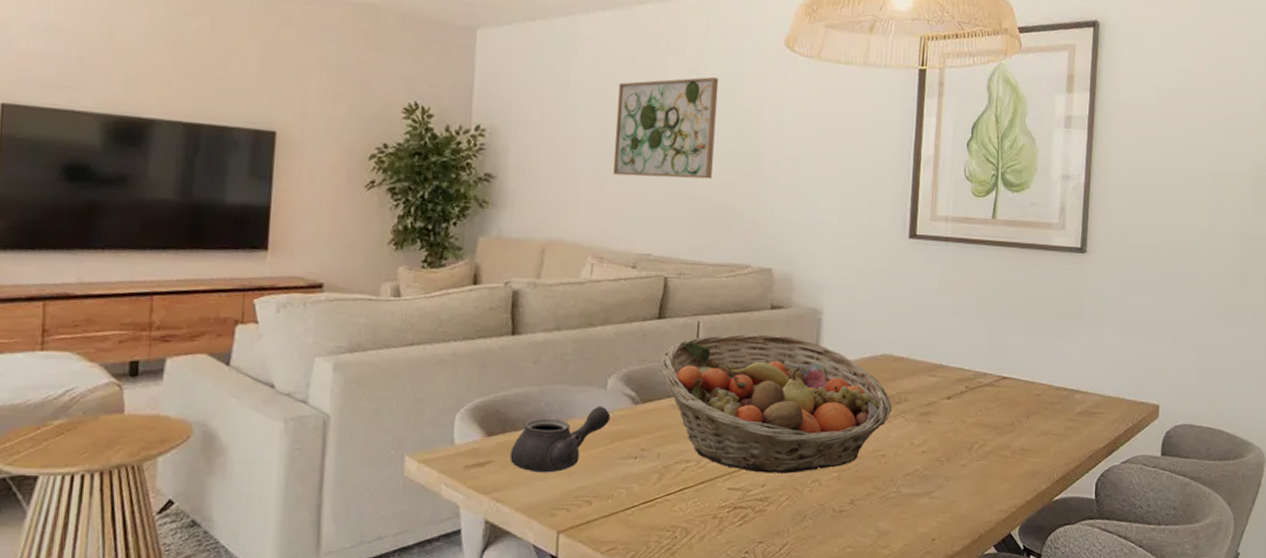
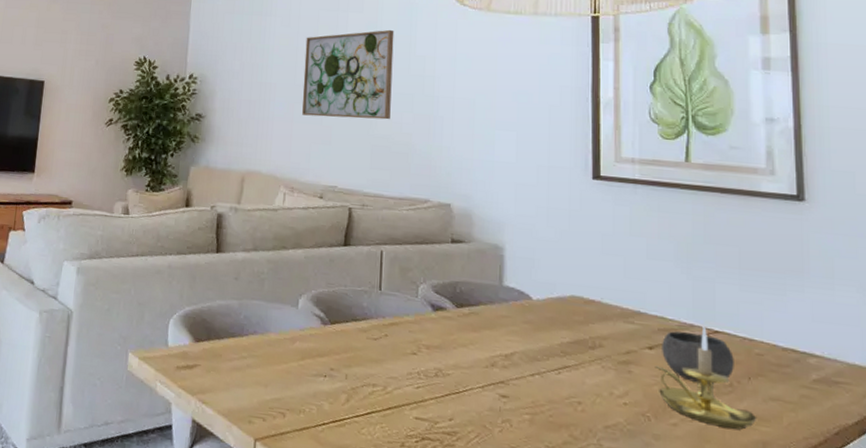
teapot: present [510,406,611,473] -> none [214,323,302,382]
fruit basket: present [661,334,892,474] -> none [347,264,586,411]
candle holder: none [951,374,1031,463] -> present [655,326,757,430]
bowl: none [958,380,1017,425] -> present [662,331,734,384]

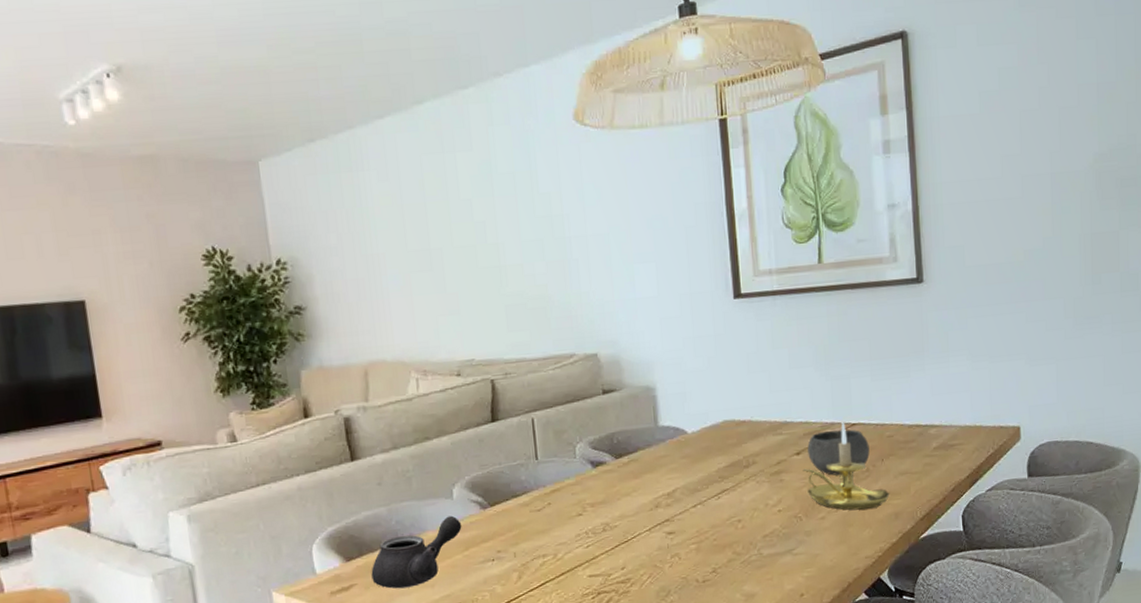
teapot: none [214,323,302,382] -> present [371,515,462,589]
wall art: present [302,29,394,120] -> none [411,166,521,285]

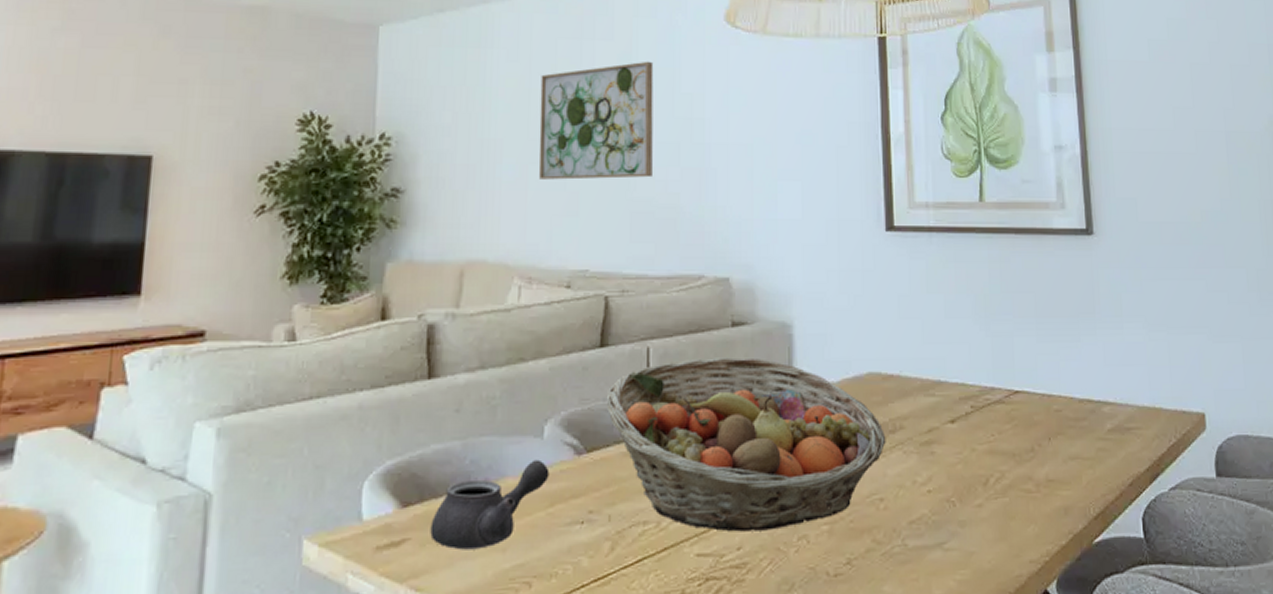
wall art: none [411,166,521,285] -> present [538,61,654,180]
fruit basket: none [501,418,742,557] -> present [606,357,886,532]
candle holder: present [803,422,890,510] -> none [957,388,1059,499]
bowl: present [807,429,870,476] -> none [964,396,1035,453]

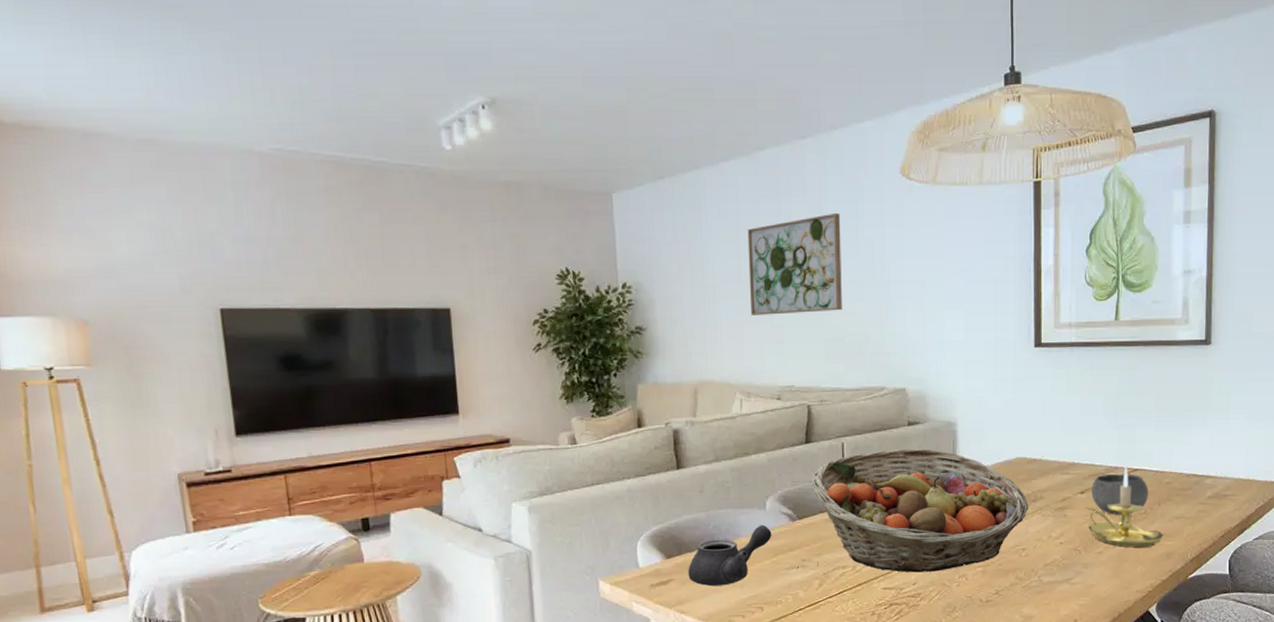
candle holder: none [957,388,1059,499] -> present [1085,467,1164,548]
bowl: none [964,396,1035,453] -> present [1091,473,1148,515]

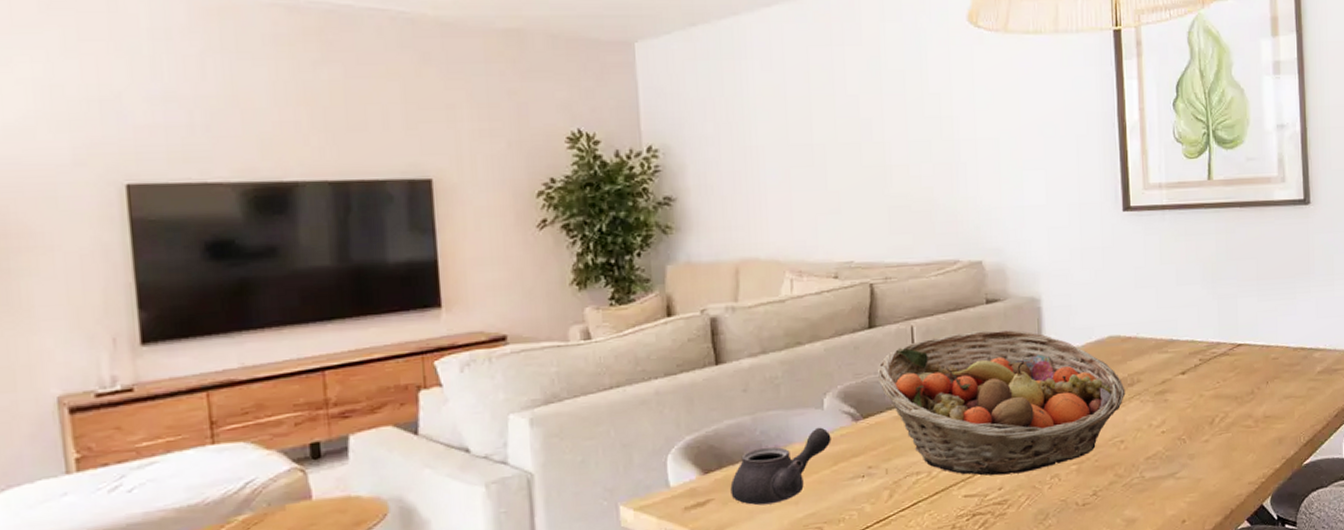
wall art: present [747,212,842,316] -> none [795,64,907,181]
candle holder: present [1085,467,1164,548] -> none [1187,342,1274,434]
bowl: present [1091,473,1148,515] -> none [1193,350,1255,397]

